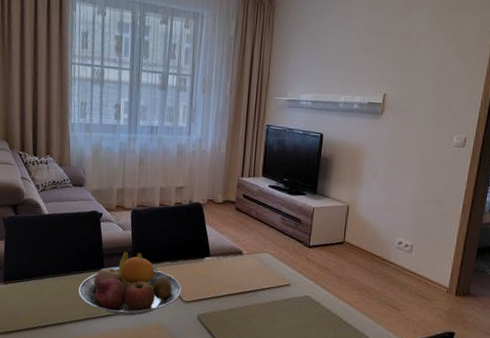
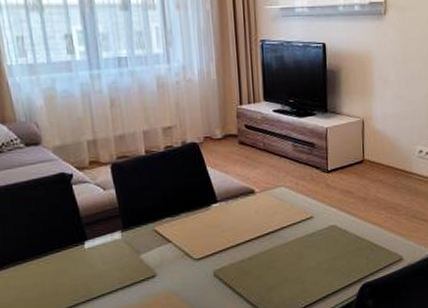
fruit bowl: present [78,251,182,316] -> none [57,213,190,292]

